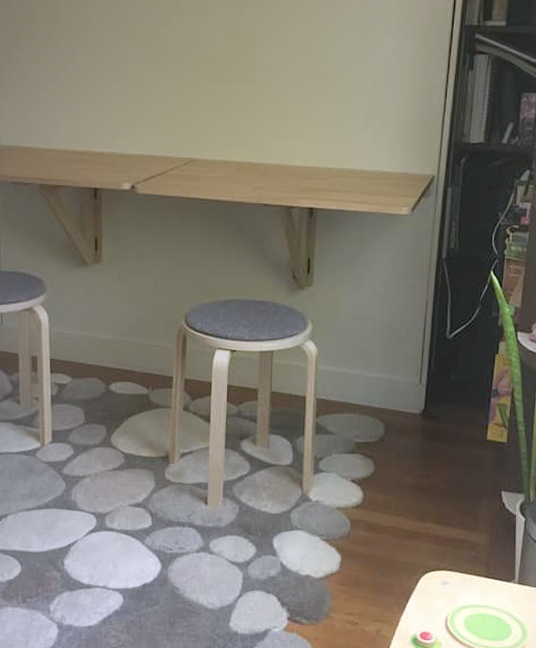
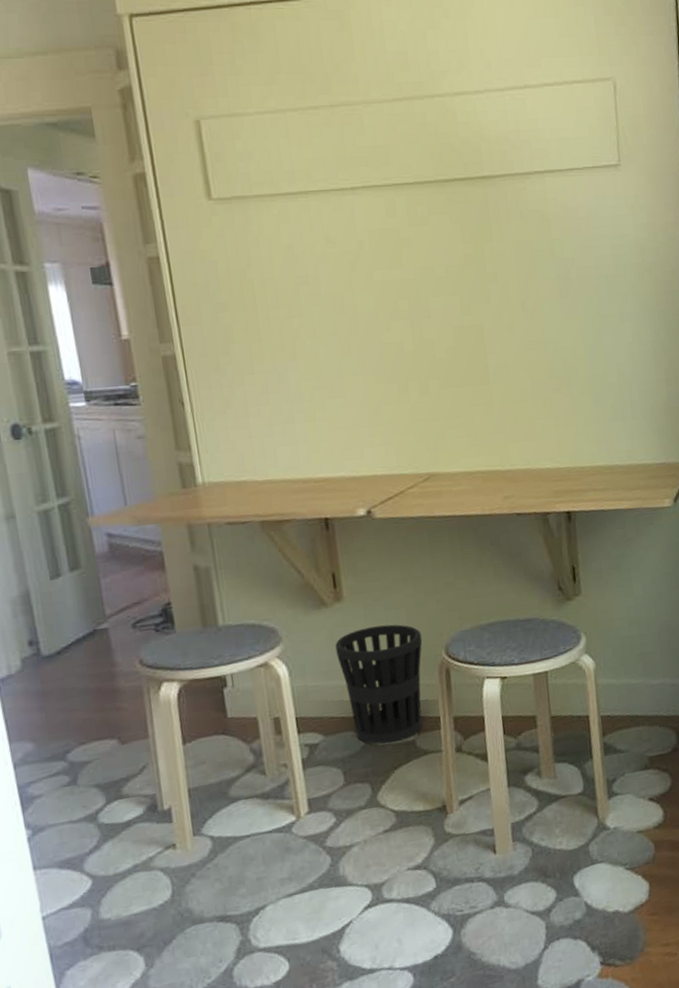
wastebasket: none [90,289,166,394] -> present [335,624,423,745]

